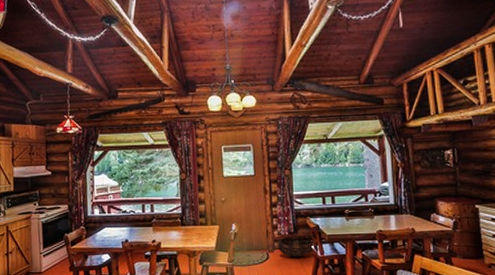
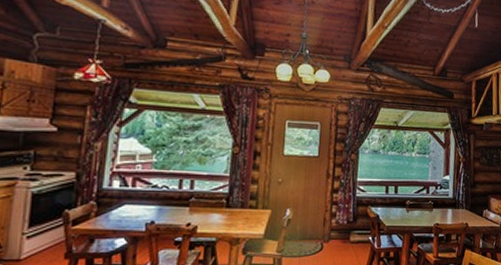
basket: present [277,236,315,257] -> none [333,225,373,249]

